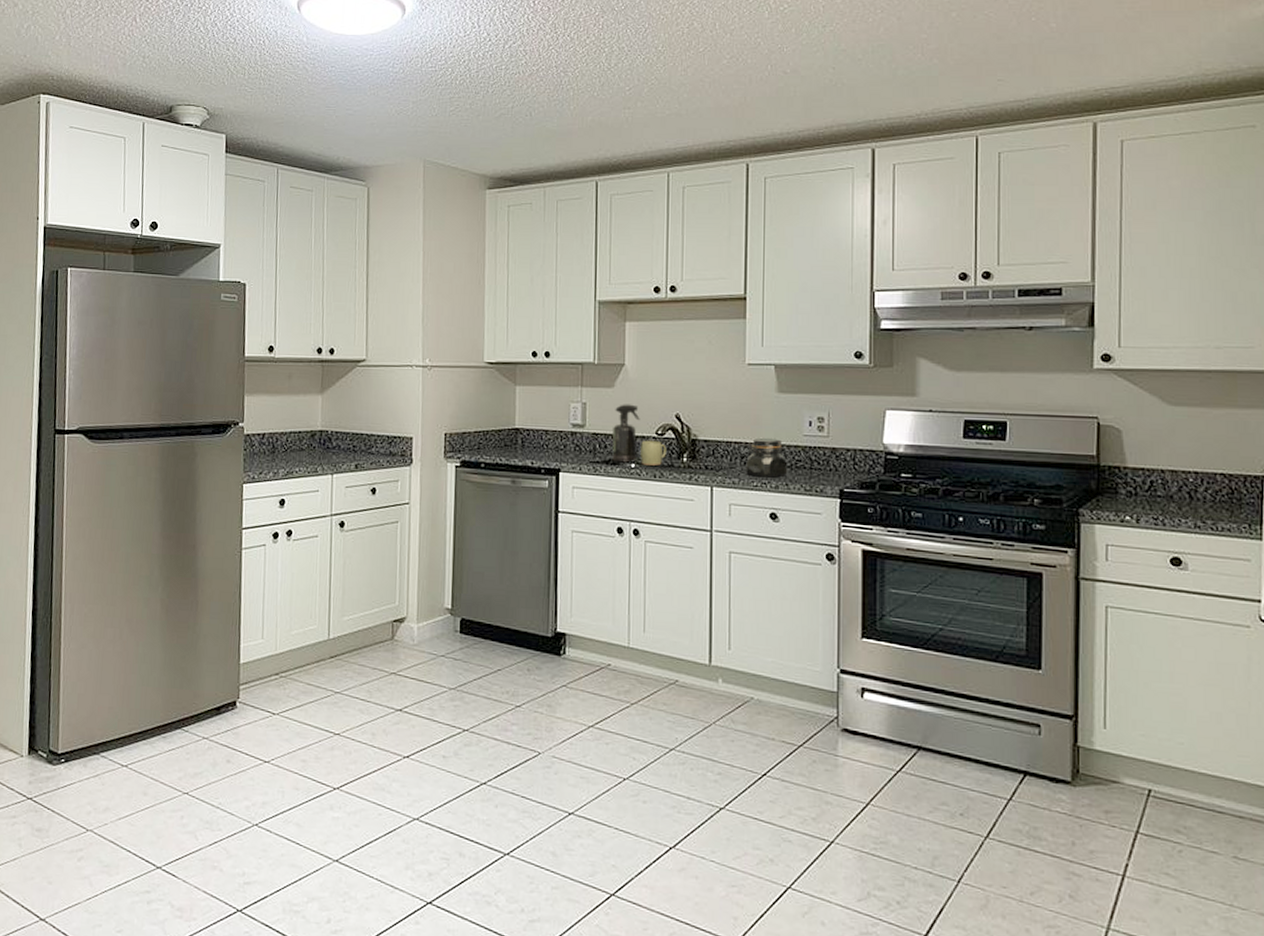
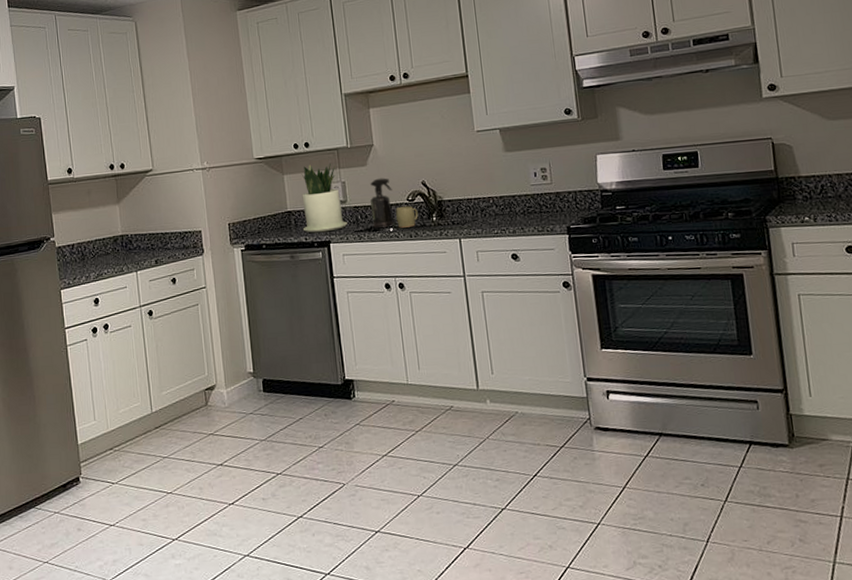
planter: none [530,377,583,459] -> present [301,163,348,234]
jar: present [746,438,787,479] -> none [485,191,521,226]

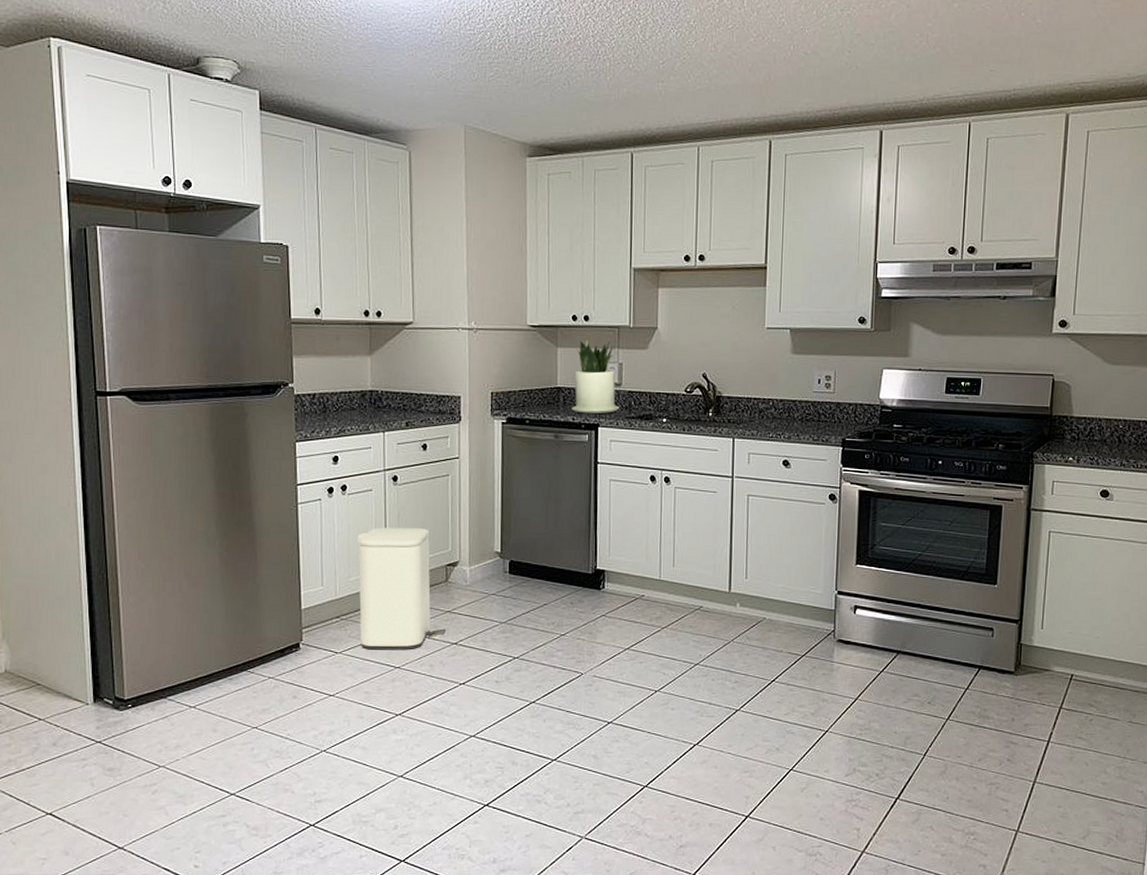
pedal bin: none [122,356,212,478] -> present [358,527,447,650]
spray bottle: present [369,178,394,229] -> none [645,364,671,418]
mug: present [395,205,418,228] -> none [671,397,694,420]

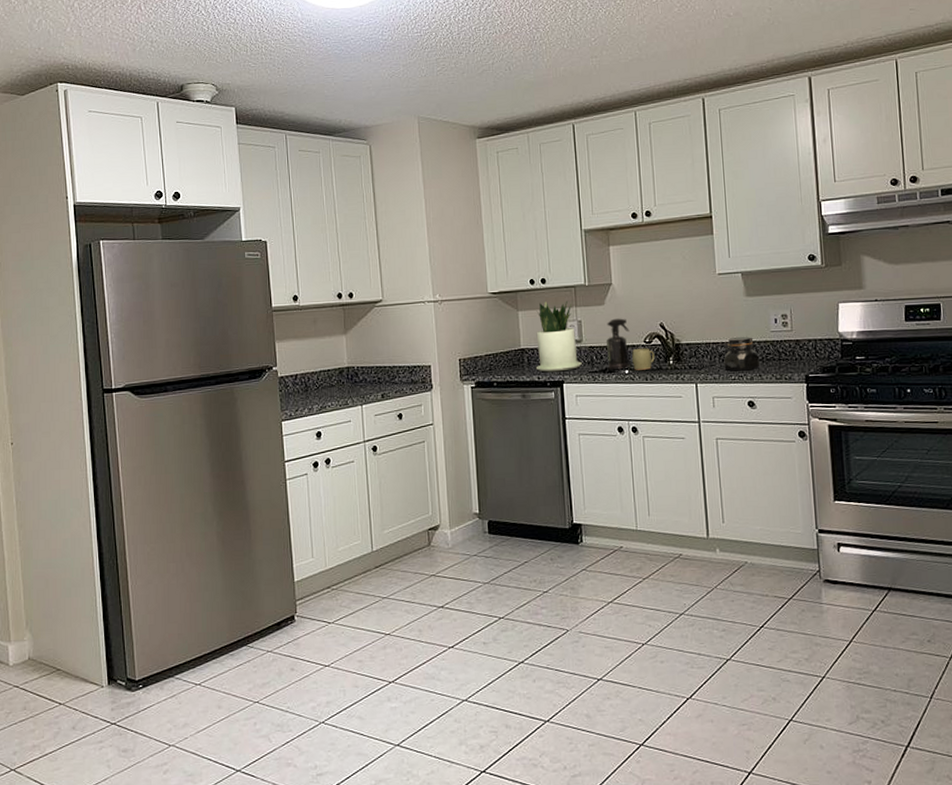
pedal bin: present [358,527,447,650] -> none [343,494,433,618]
spray bottle: none [645,364,671,418] -> present [605,318,630,370]
mug: none [671,397,694,420] -> present [632,347,655,370]
jar: none [763,395,798,431] -> present [724,337,759,373]

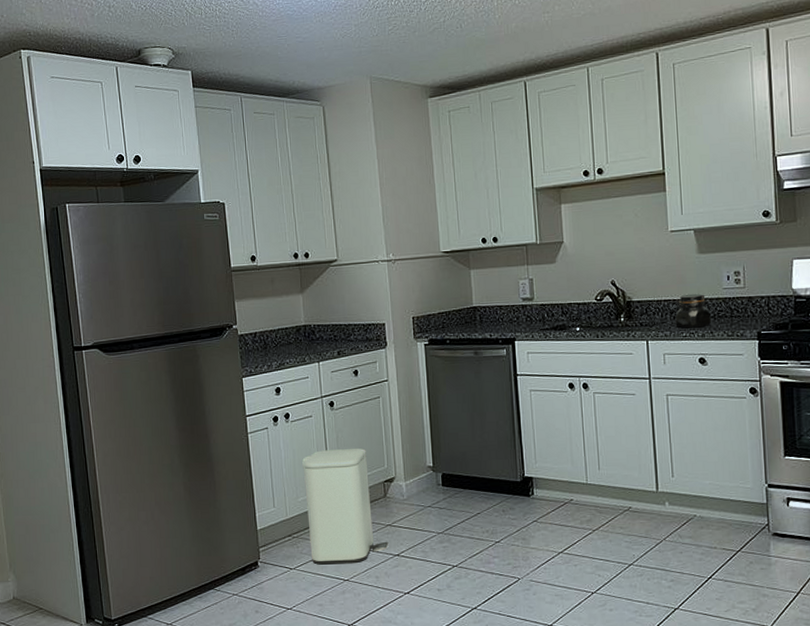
pedal bin: none [343,494,433,618] -> present [302,448,389,565]
planter: present [535,300,582,373] -> none [487,259,533,330]
spray bottle: present [605,318,630,370] -> none [557,276,581,328]
mug: present [632,347,655,370] -> none [583,305,606,328]

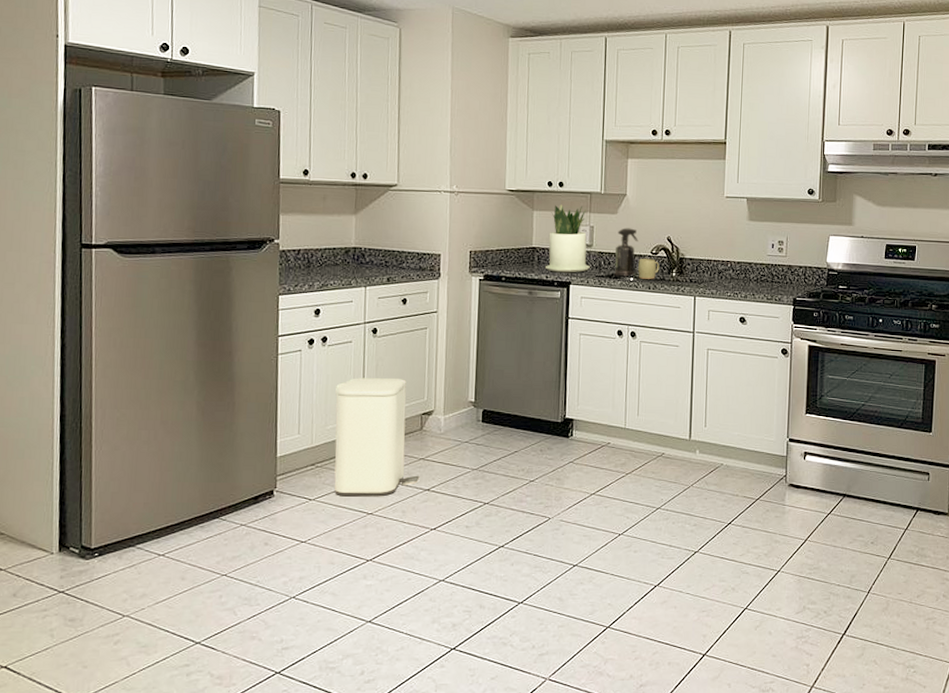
planter: none [487,259,533,330] -> present [545,204,590,273]
spray bottle: none [557,276,581,328] -> present [614,228,638,277]
mug: none [583,305,606,328] -> present [638,258,659,279]
jar: present [675,294,711,330] -> none [722,257,754,290]

